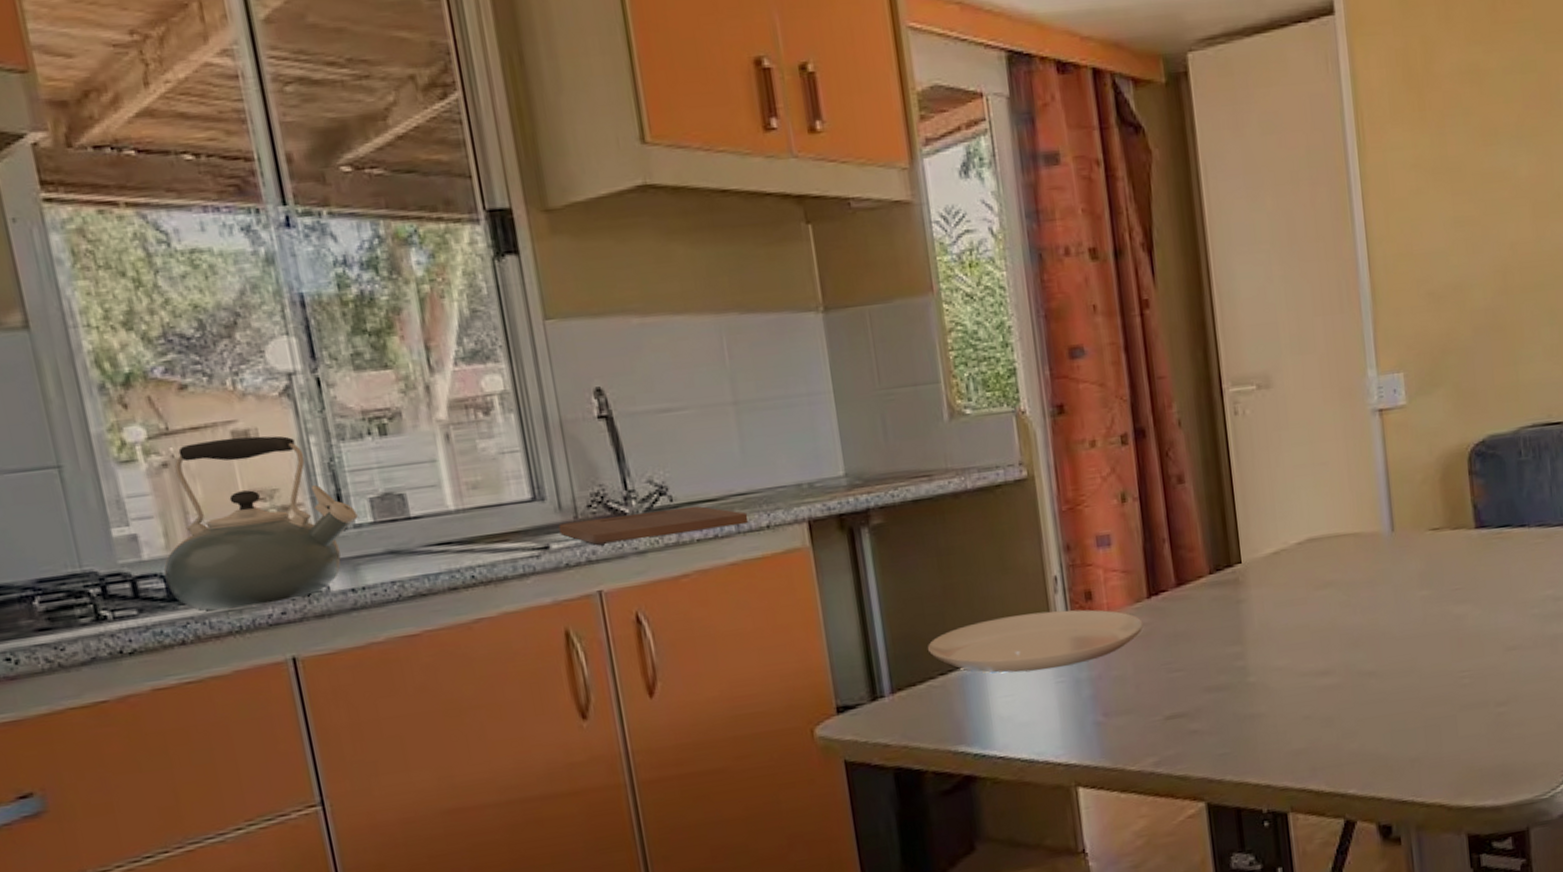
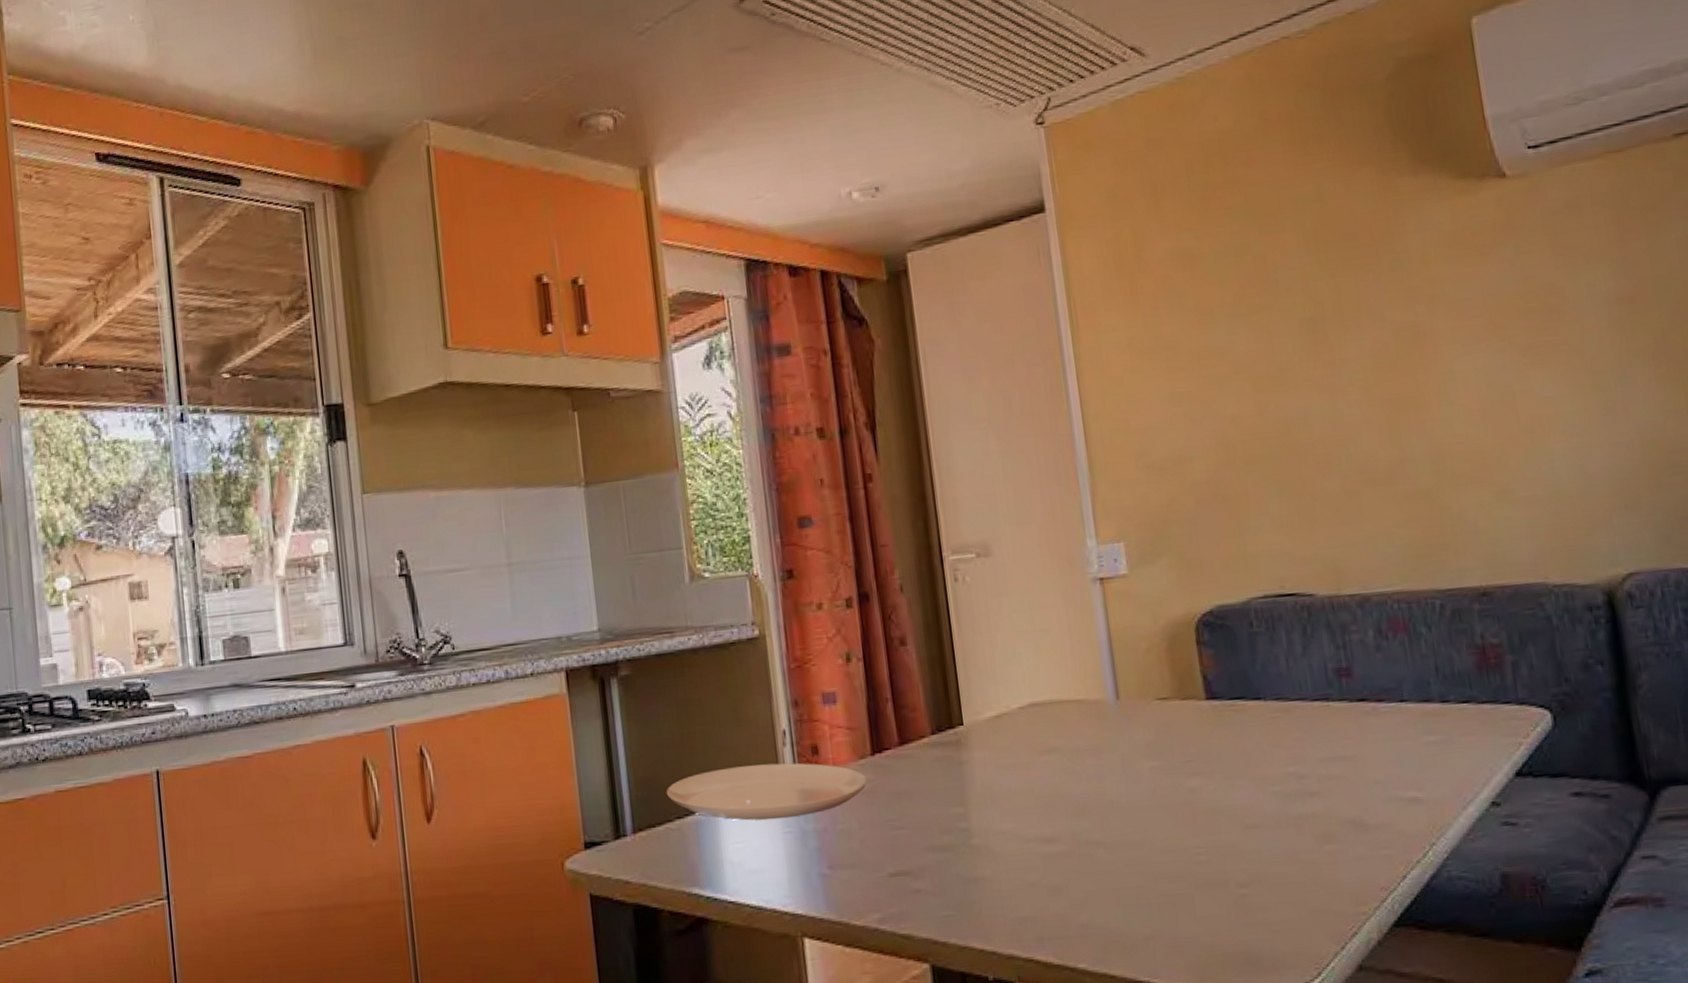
kettle: present [164,435,358,611] -> none [72,587,213,728]
cutting board: present [558,505,749,545] -> none [363,653,516,685]

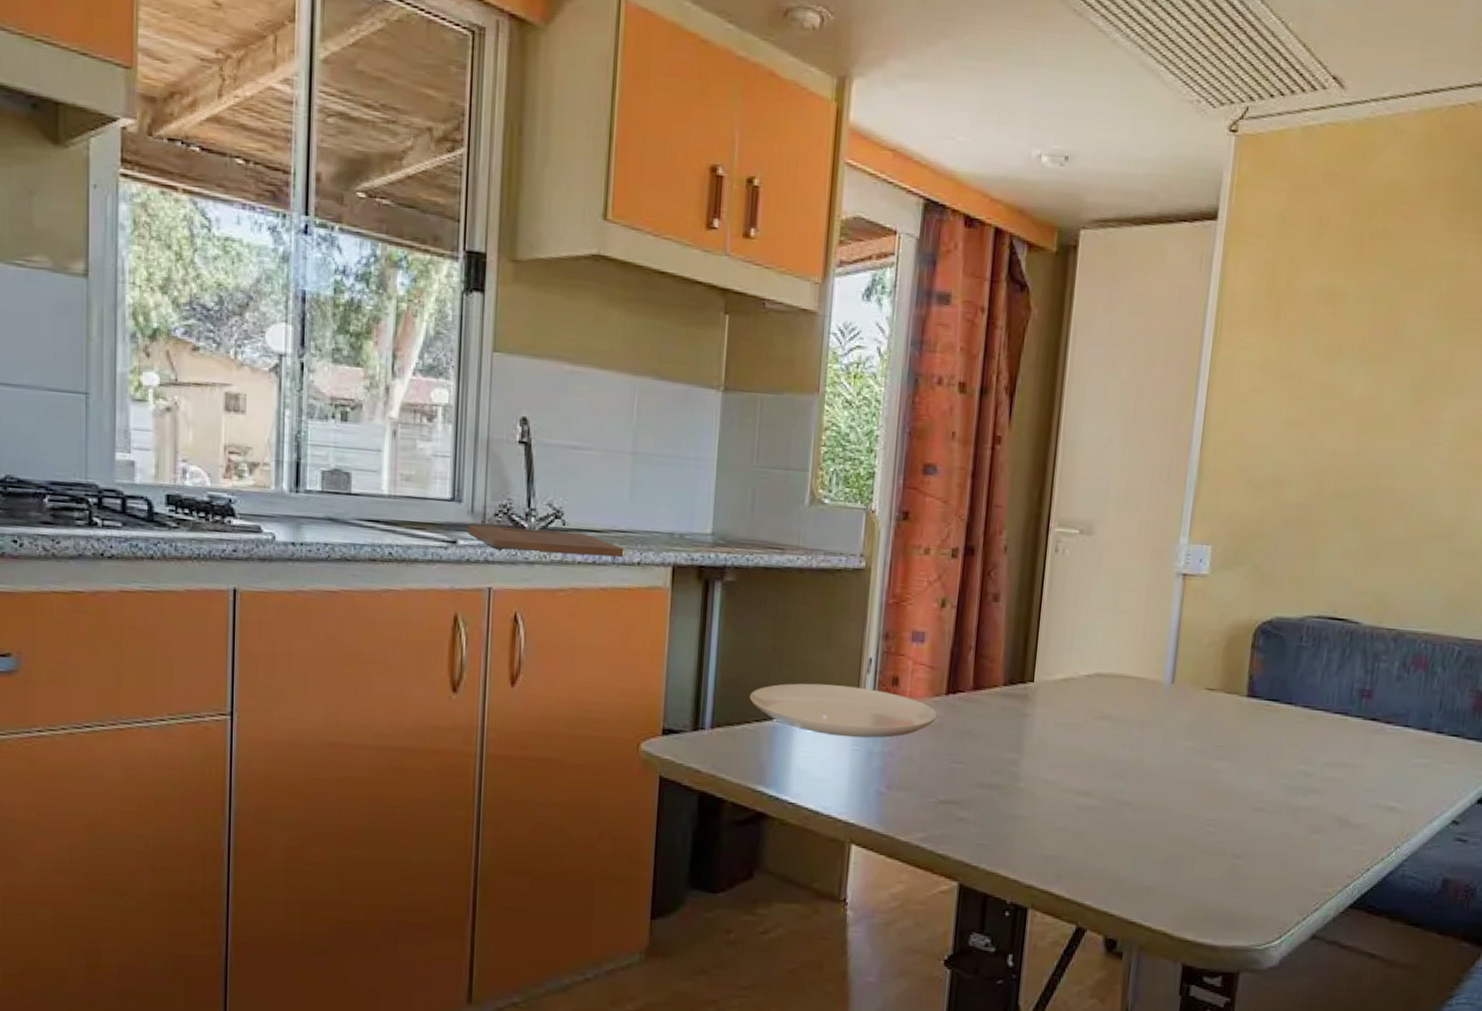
cutting board: none [363,653,516,685] -> present [468,525,624,558]

